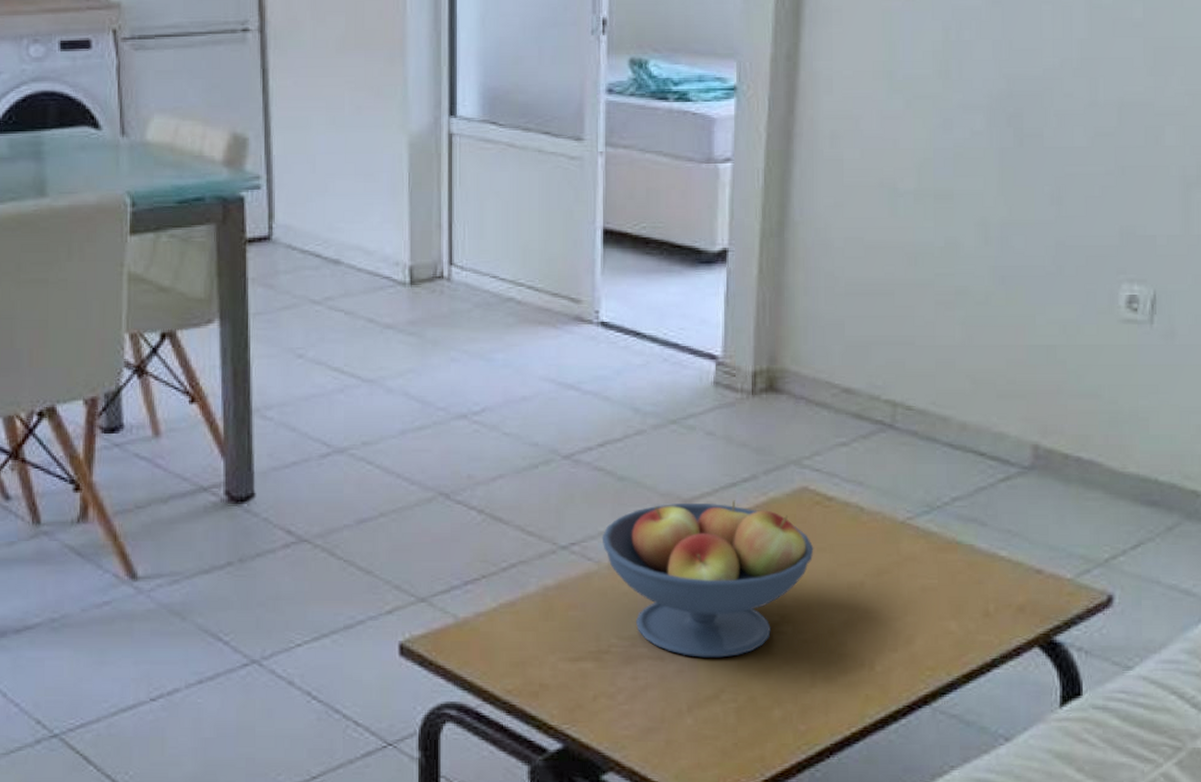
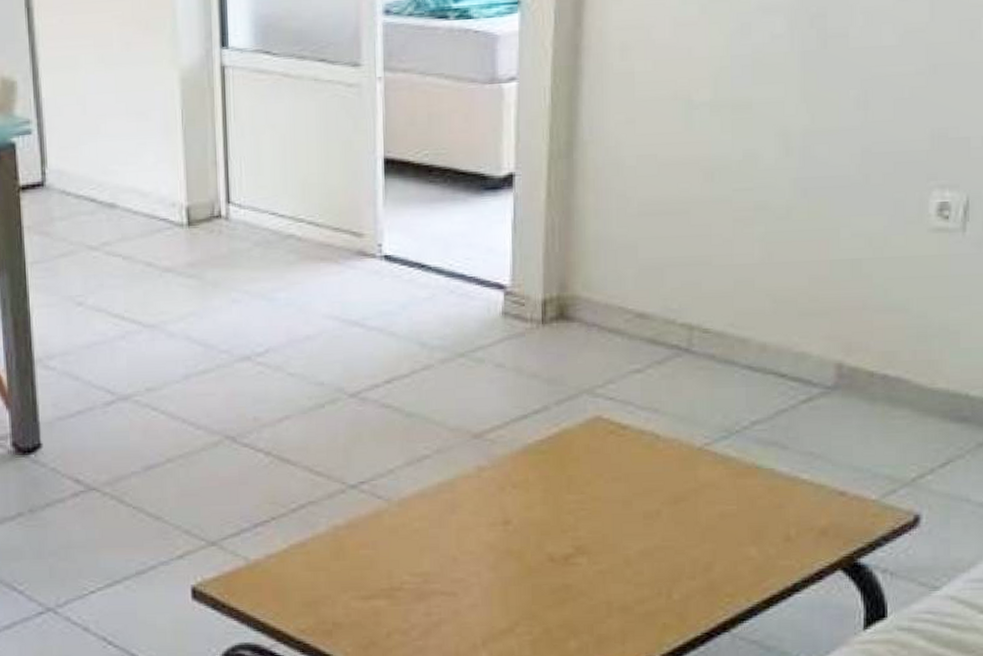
fruit bowl: present [601,500,814,658] -> none [391,432,609,592]

